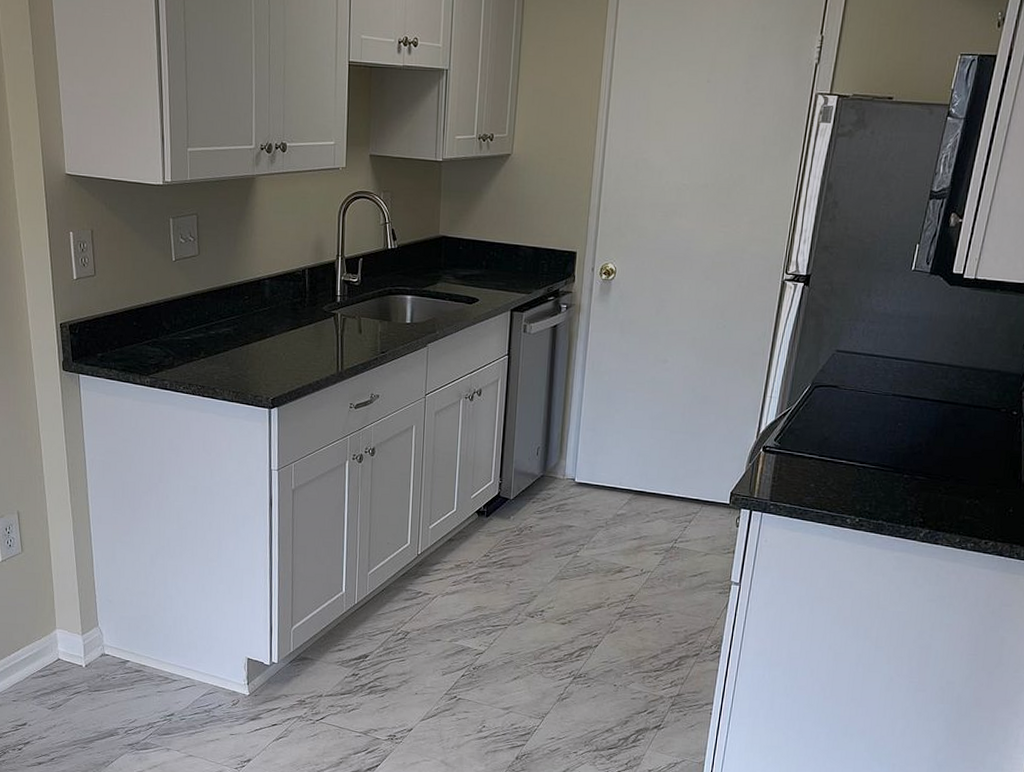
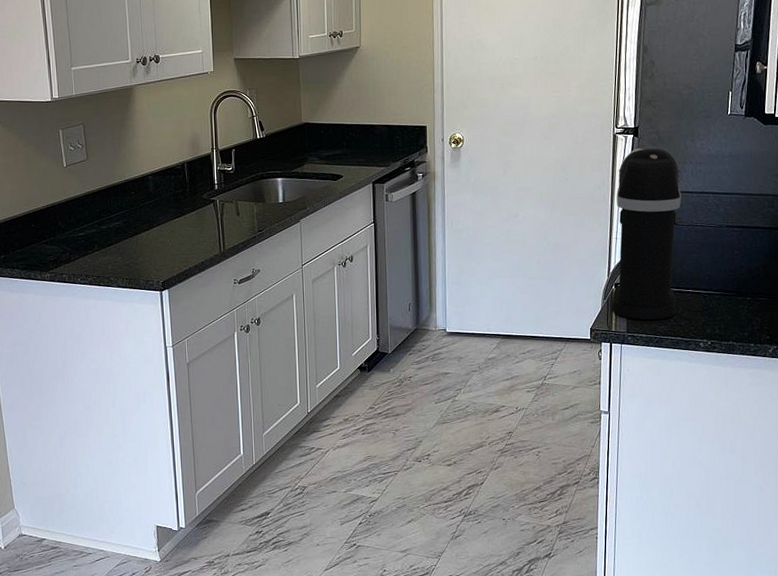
coffee maker: none [756,297,850,490] -> present [612,146,682,320]

